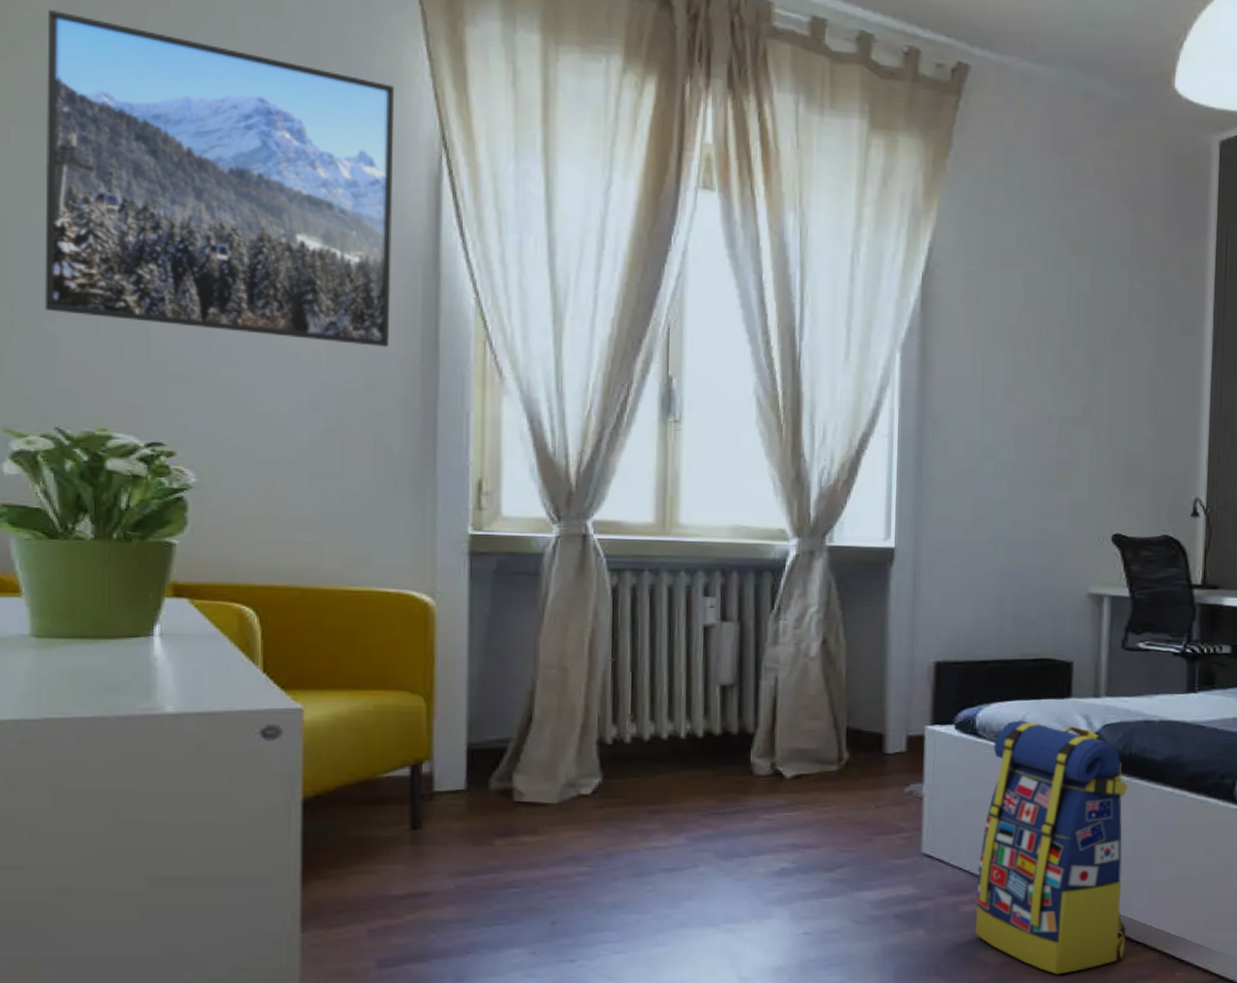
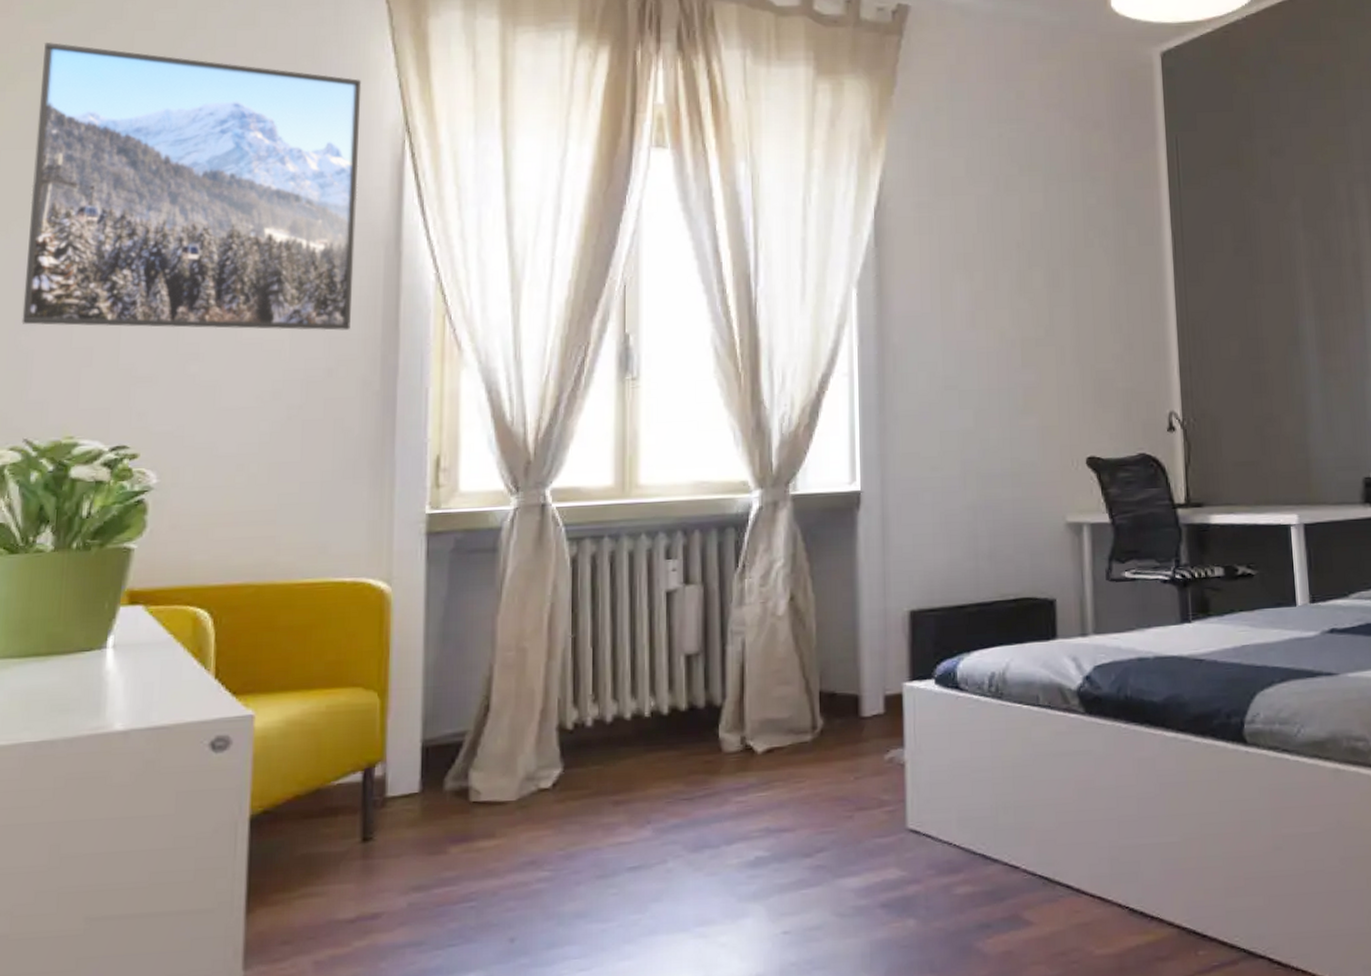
backpack: present [975,720,1128,975] -> none [969,668,1140,963]

